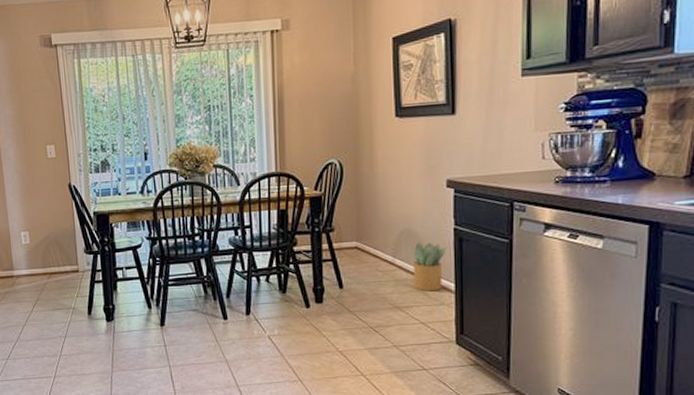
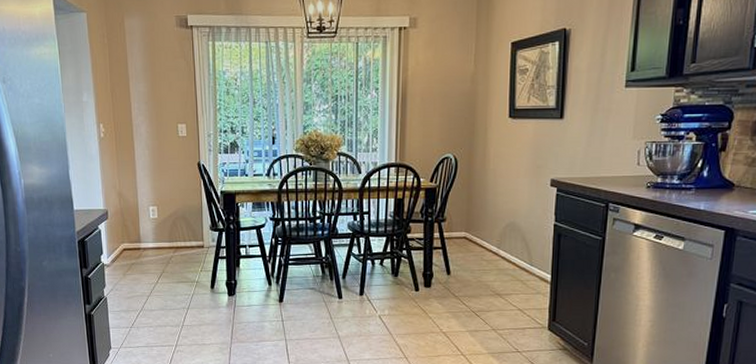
potted plant: present [410,242,447,292] -> none [514,235,546,281]

